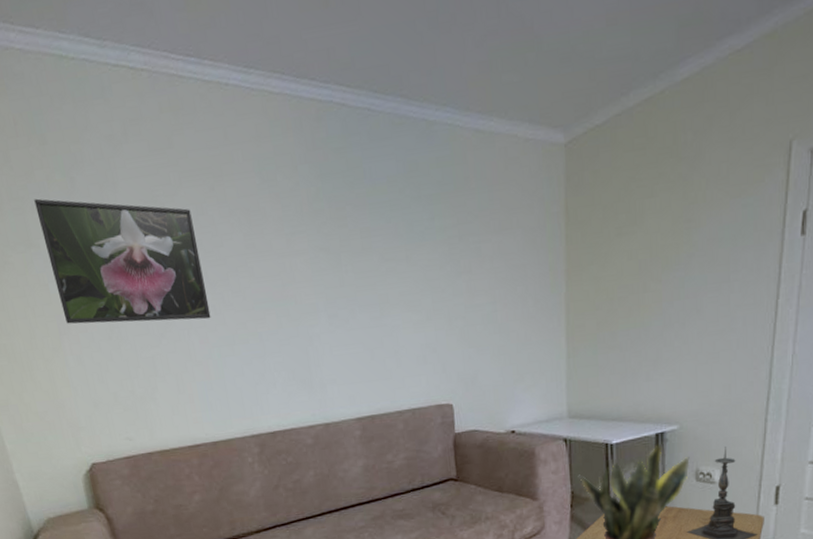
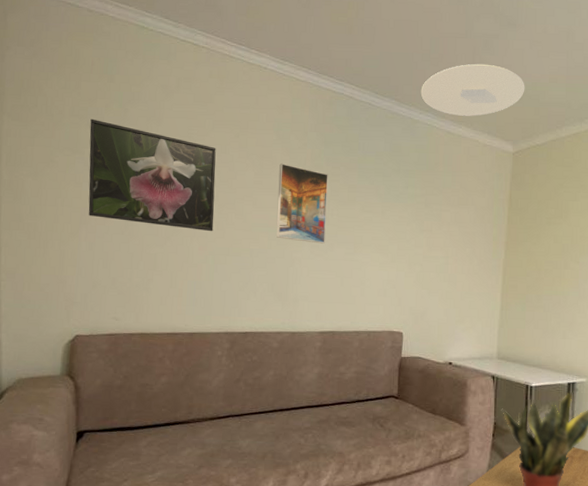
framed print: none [271,214,344,314] -> present [277,163,328,244]
ceiling light: none [432,15,574,104] -> present [420,63,525,116]

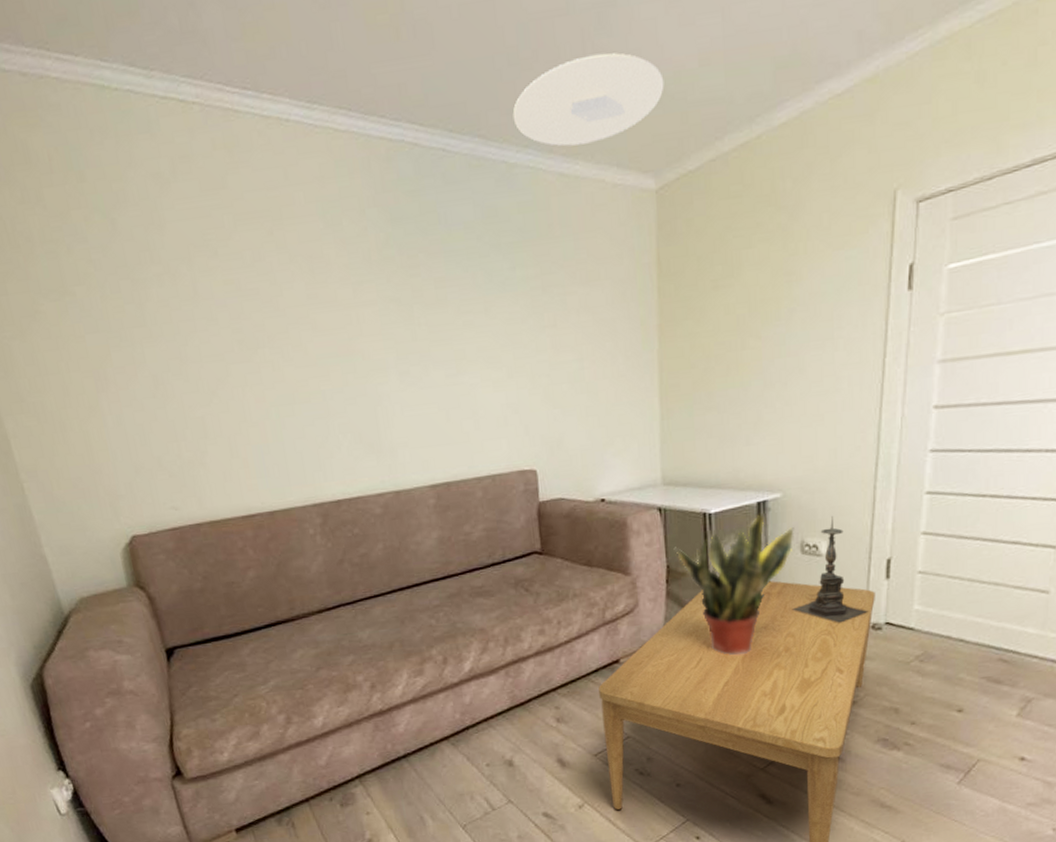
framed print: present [88,118,216,232] -> none [70,241,269,380]
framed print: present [277,163,328,244] -> none [336,262,417,370]

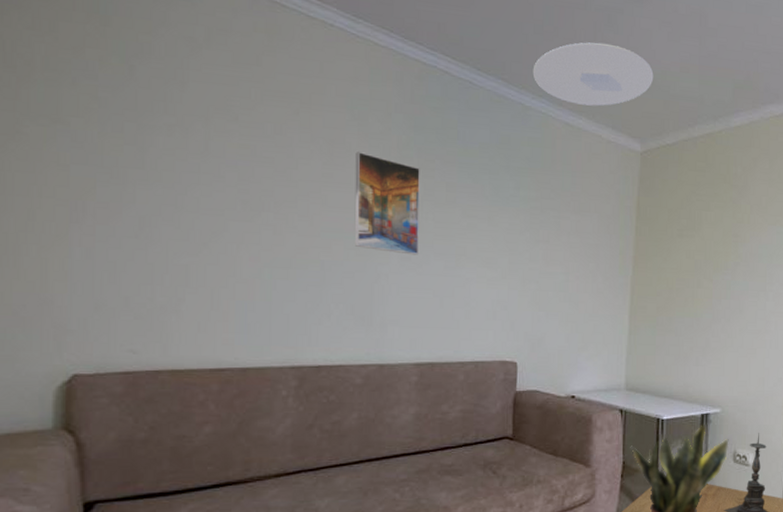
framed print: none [336,262,417,370] -> present [354,152,420,255]

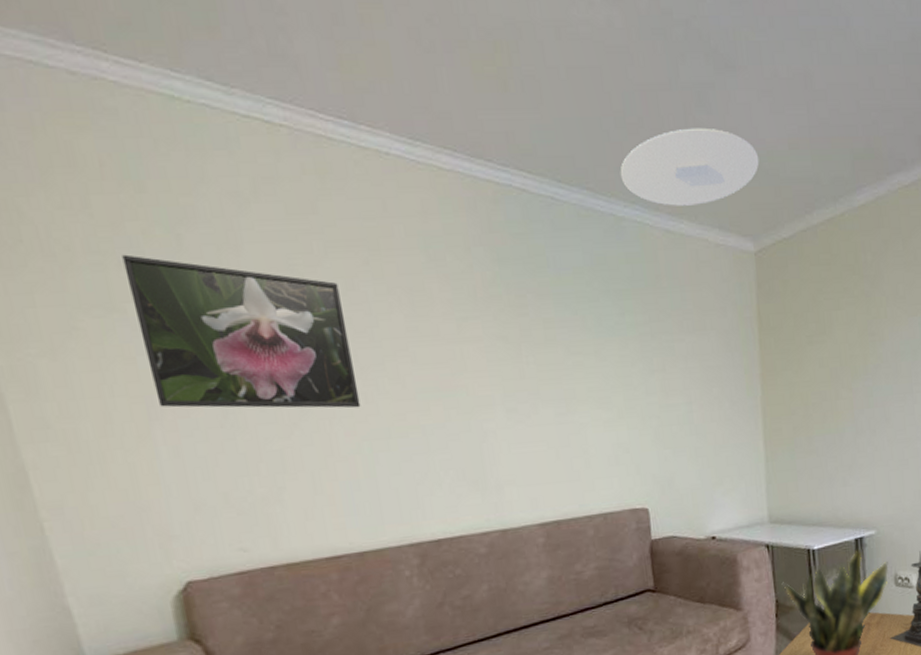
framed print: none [76,75,269,237] -> present [122,254,361,409]
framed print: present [354,152,420,255] -> none [438,297,525,406]

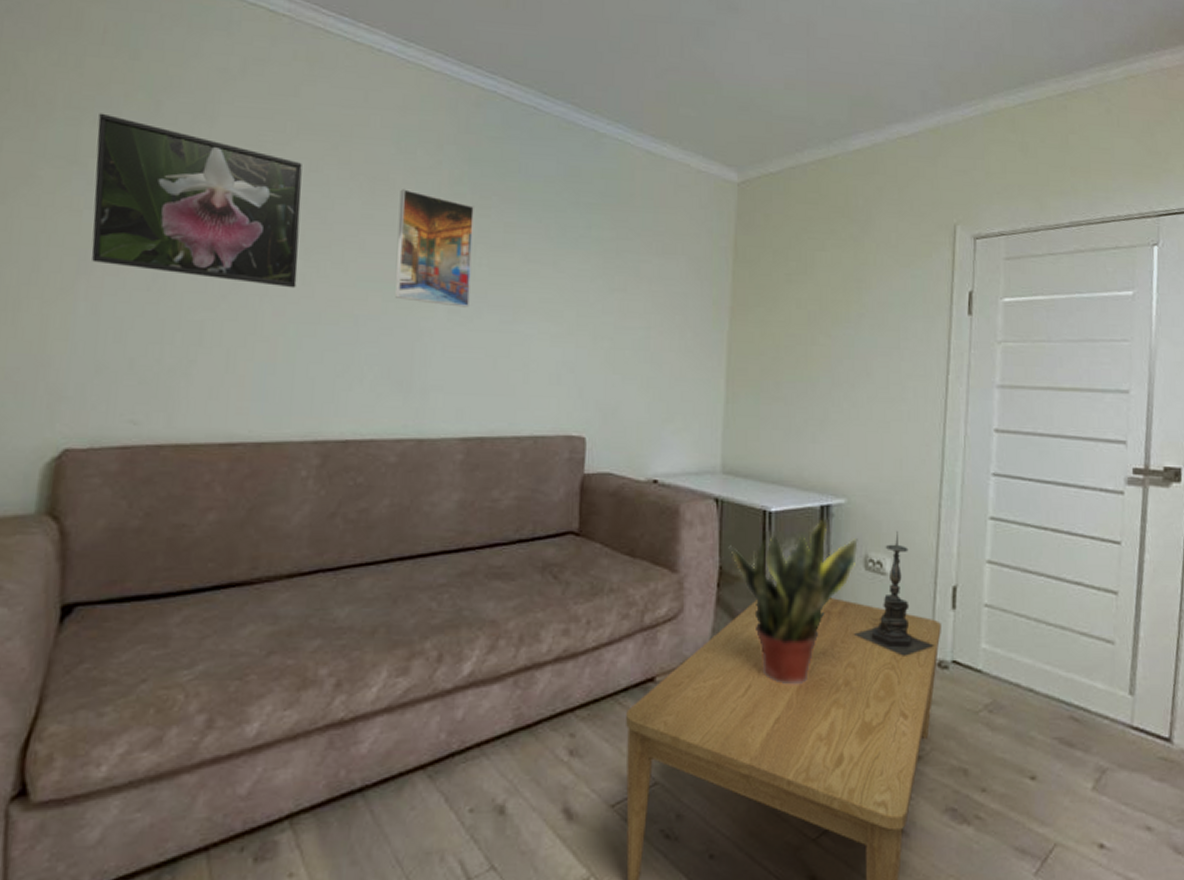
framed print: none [438,297,525,406] -> present [395,189,474,308]
ceiling light: present [620,127,759,206] -> none [608,59,753,131]

